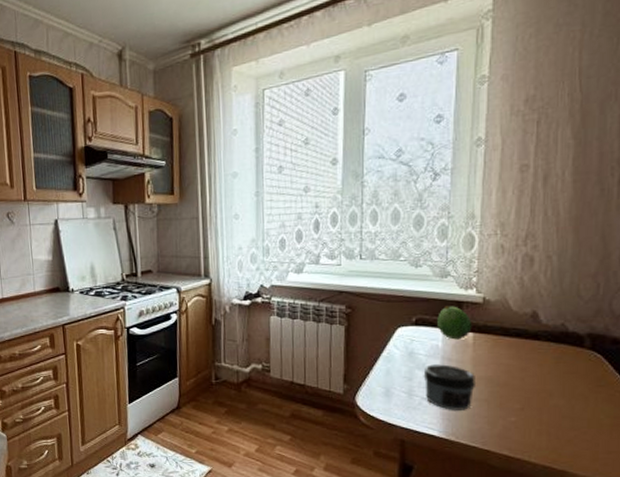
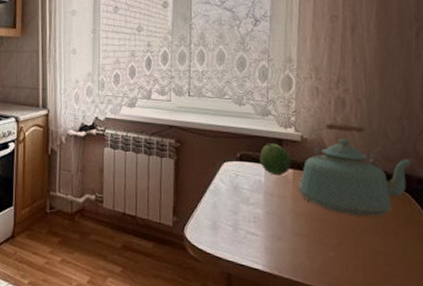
jar: present [423,364,475,410] -> none [247,199,296,245]
kettle: none [478,282,608,380] -> present [298,123,414,217]

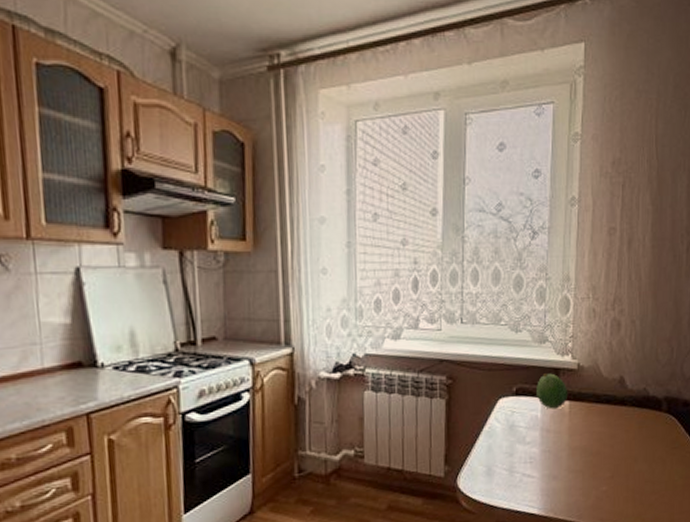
kettle: present [298,123,414,217] -> none [574,347,680,445]

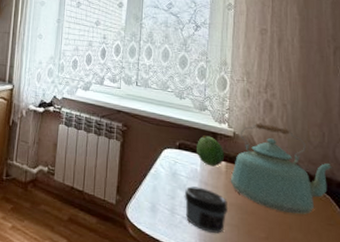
jar: none [523,436,571,485] -> present [184,186,227,234]
kettle: none [574,347,680,445] -> present [230,123,333,214]

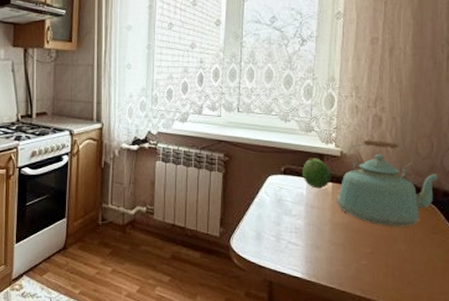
jar: present [184,186,227,234] -> none [289,211,334,254]

